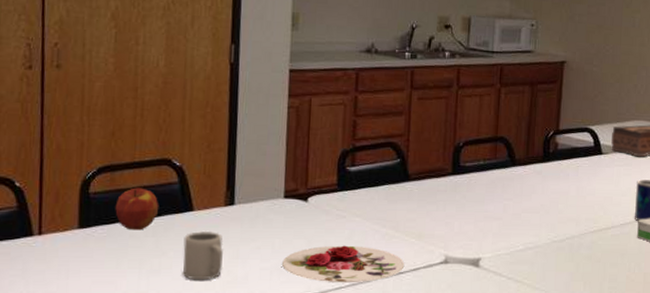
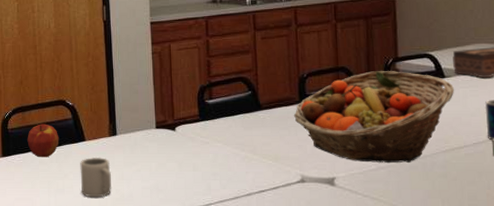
plate: present [282,245,405,283] -> none [159,167,265,200]
fruit basket: none [443,143,610,244] -> present [293,71,455,164]

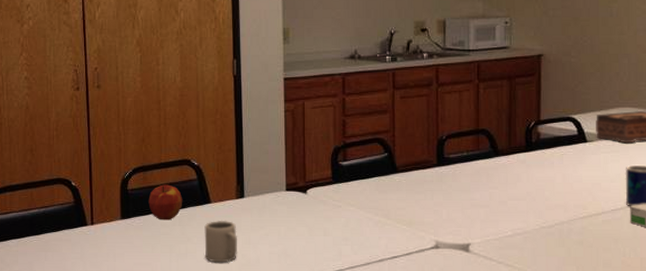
fruit basket: present [293,71,455,164] -> none [430,134,596,230]

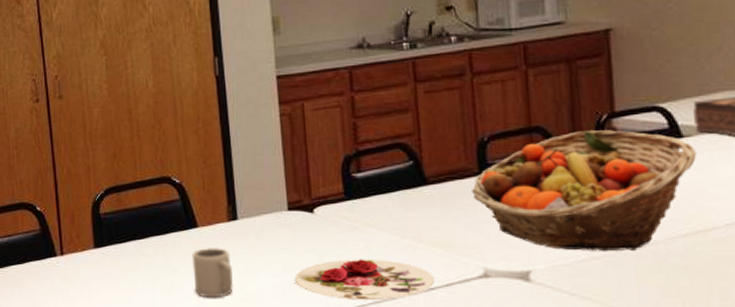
apple: present [148,184,183,220] -> none [124,206,165,249]
plate: none [288,232,398,266] -> present [295,259,435,301]
fruit basket: none [430,134,596,230] -> present [470,130,698,252]

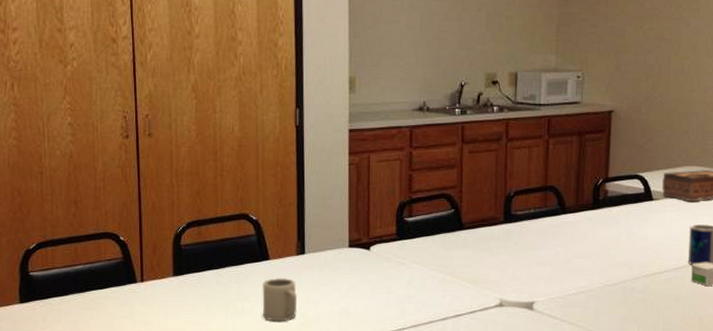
plate: present [295,259,435,301] -> none [350,290,462,325]
fruit basket: present [470,130,698,252] -> none [496,191,661,288]

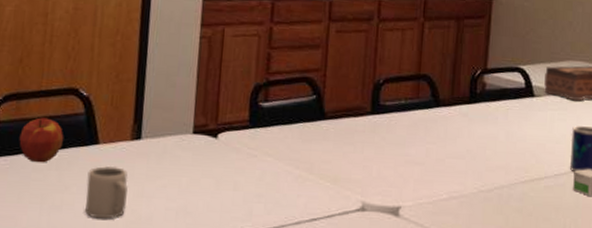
apple: none [203,240,240,278] -> present [19,117,64,163]

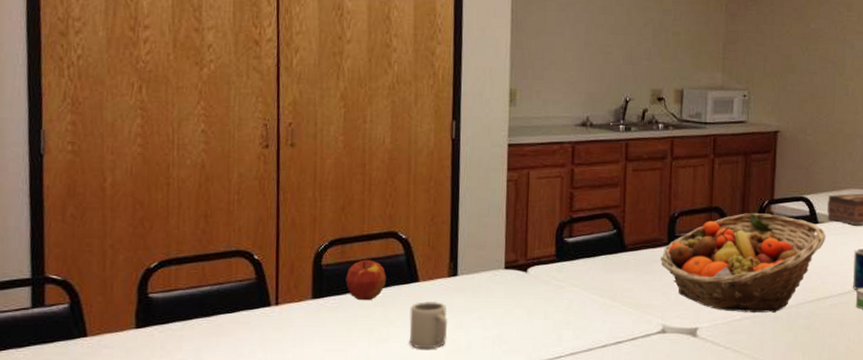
fruit basket: none [361,82,543,193] -> present [659,213,827,314]

